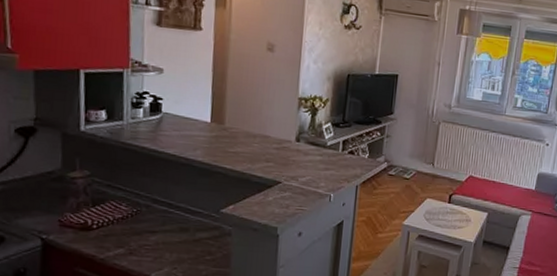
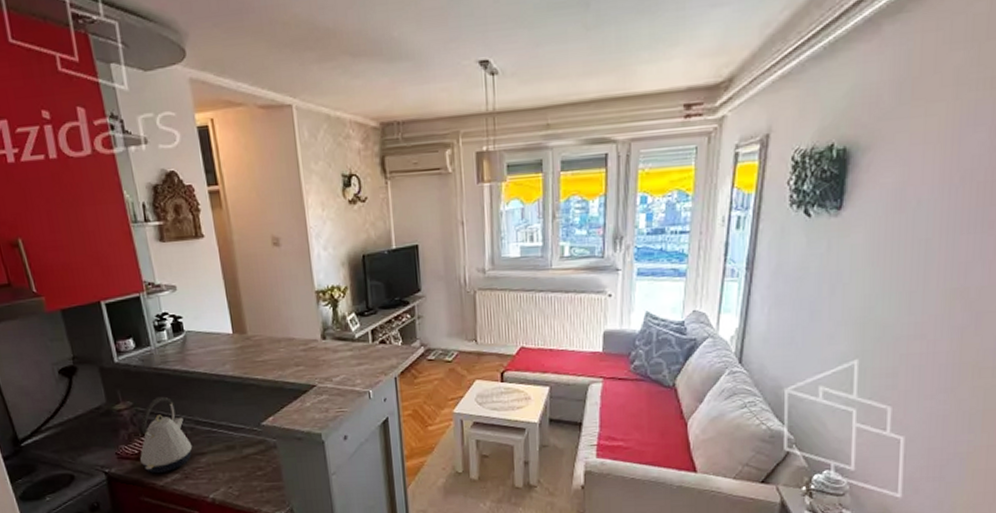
kettle: none [85,170,145,247] -> present [140,396,193,474]

